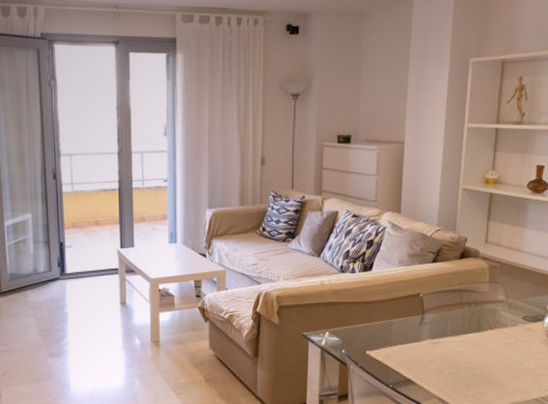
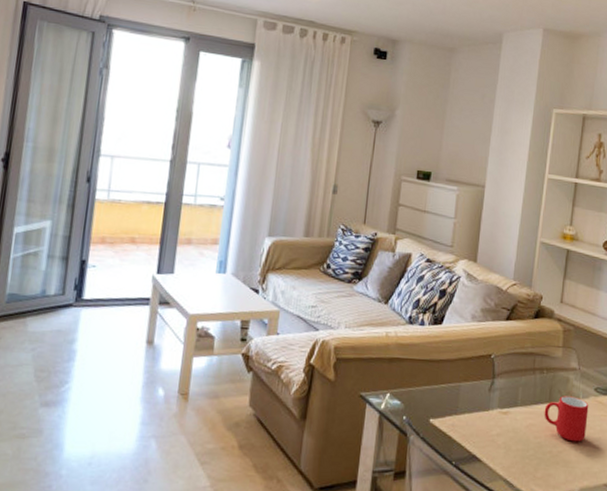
cup: none [473,325,517,364] -> present [544,396,589,442]

